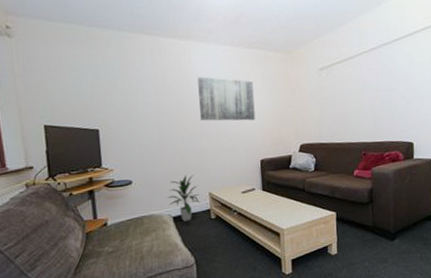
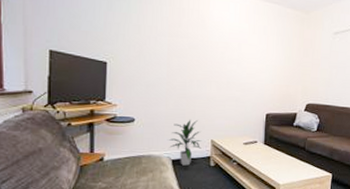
wall art: present [197,77,256,121] -> none [211,23,269,74]

